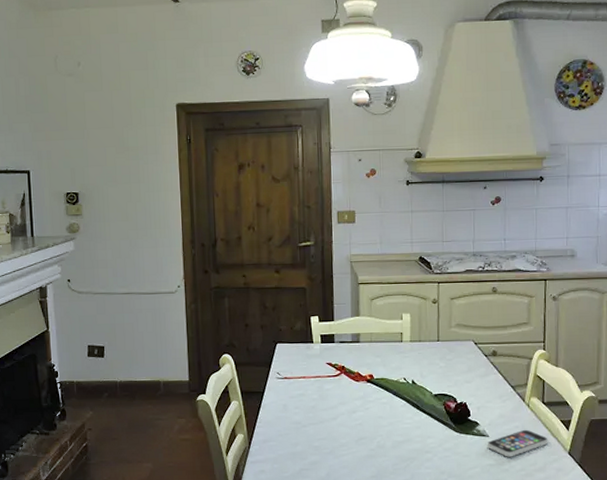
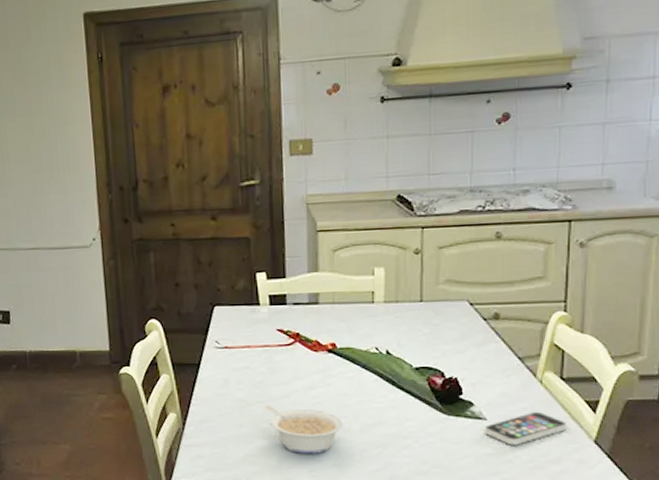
legume: none [317,426,379,467] -> present [265,405,343,454]

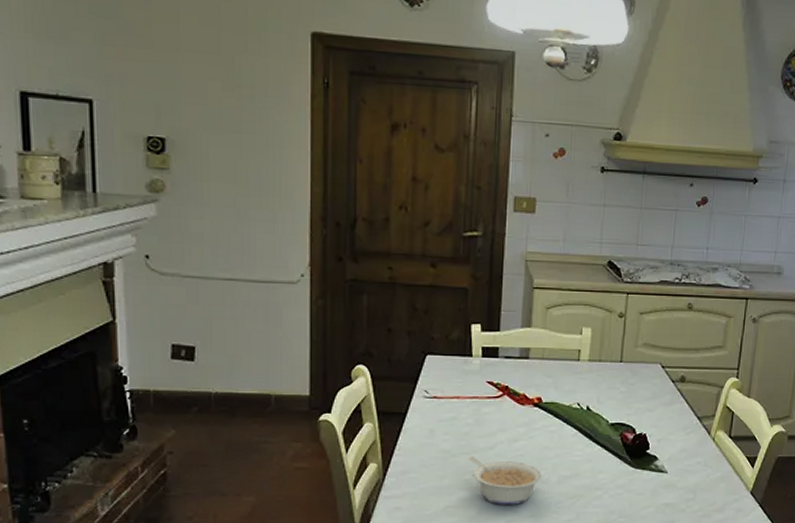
smartphone: present [485,411,567,445] -> none [665,465,731,496]

